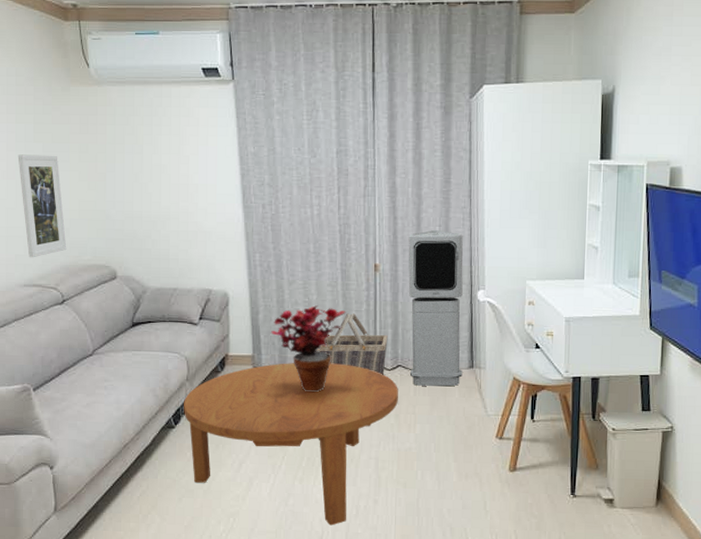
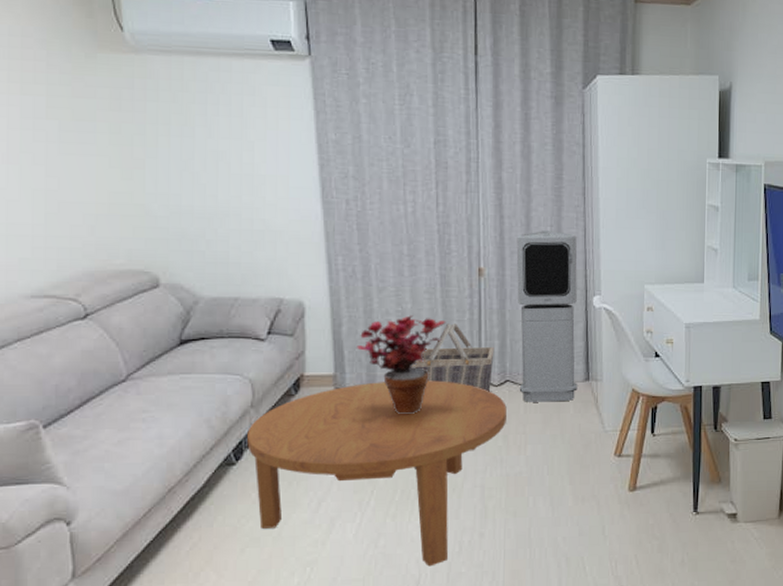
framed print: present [17,154,67,258] -> none [23,133,92,262]

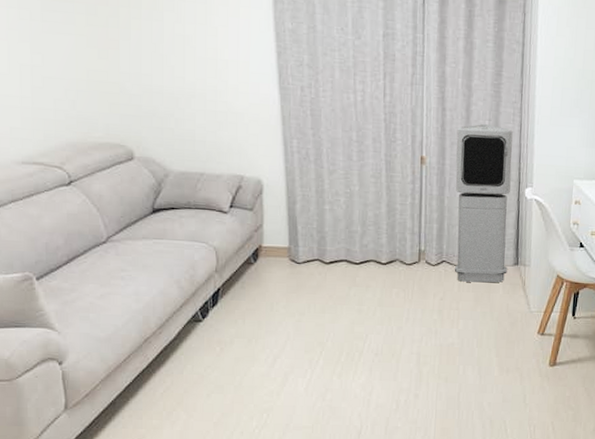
coffee table: present [247,380,507,567] -> none [212,256,442,420]
potted plant: present [357,315,446,415] -> none [309,197,390,287]
basket: present [411,323,494,392] -> none [357,206,433,270]

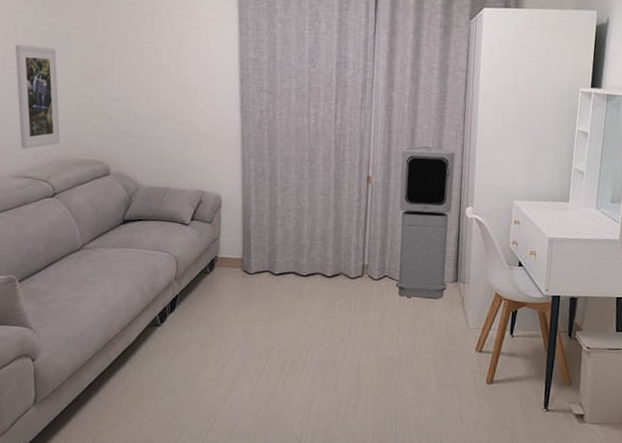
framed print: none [9,11,74,132] -> present [15,44,61,150]

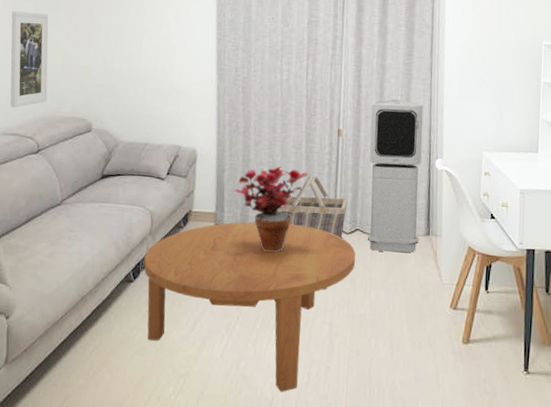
coffee table: none [170,267,384,429] -> present [143,221,356,393]
potted plant: none [262,213,337,298] -> present [235,166,309,253]
basket: none [305,222,377,285] -> present [277,175,348,238]

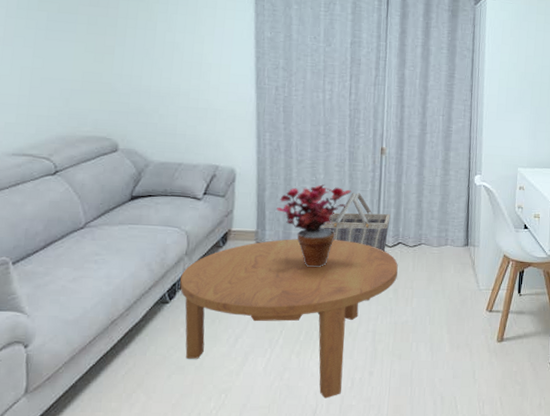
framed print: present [10,11,49,108] -> none [17,21,65,127]
air purifier: present [367,99,423,253] -> none [409,119,464,263]

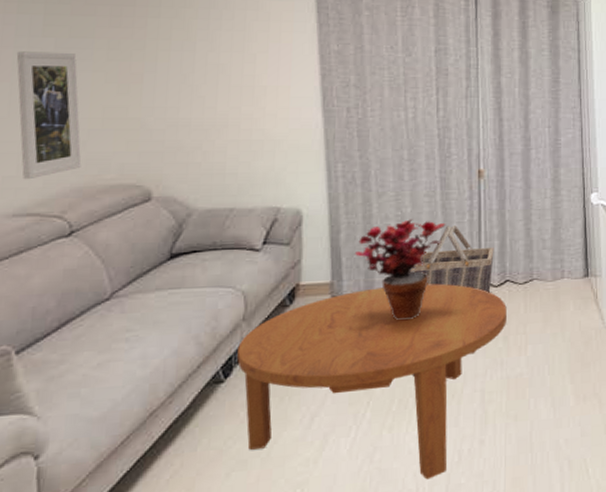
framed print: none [17,21,65,127] -> present [16,51,82,180]

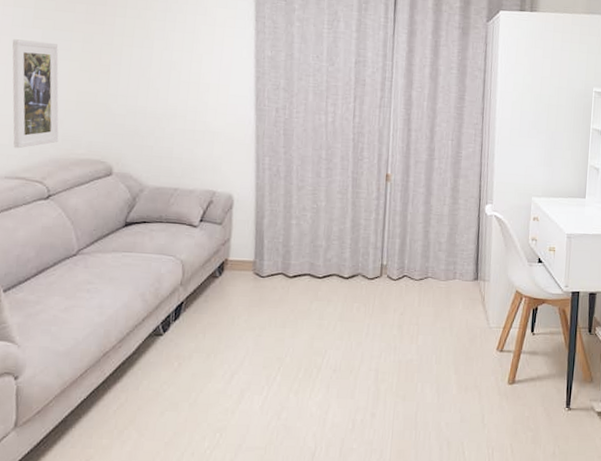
coffee table: present [237,283,507,480] -> none [174,269,403,441]
potted plant: present [355,219,446,321] -> none [275,212,355,301]
basket: present [410,226,494,293] -> none [321,221,396,285]

